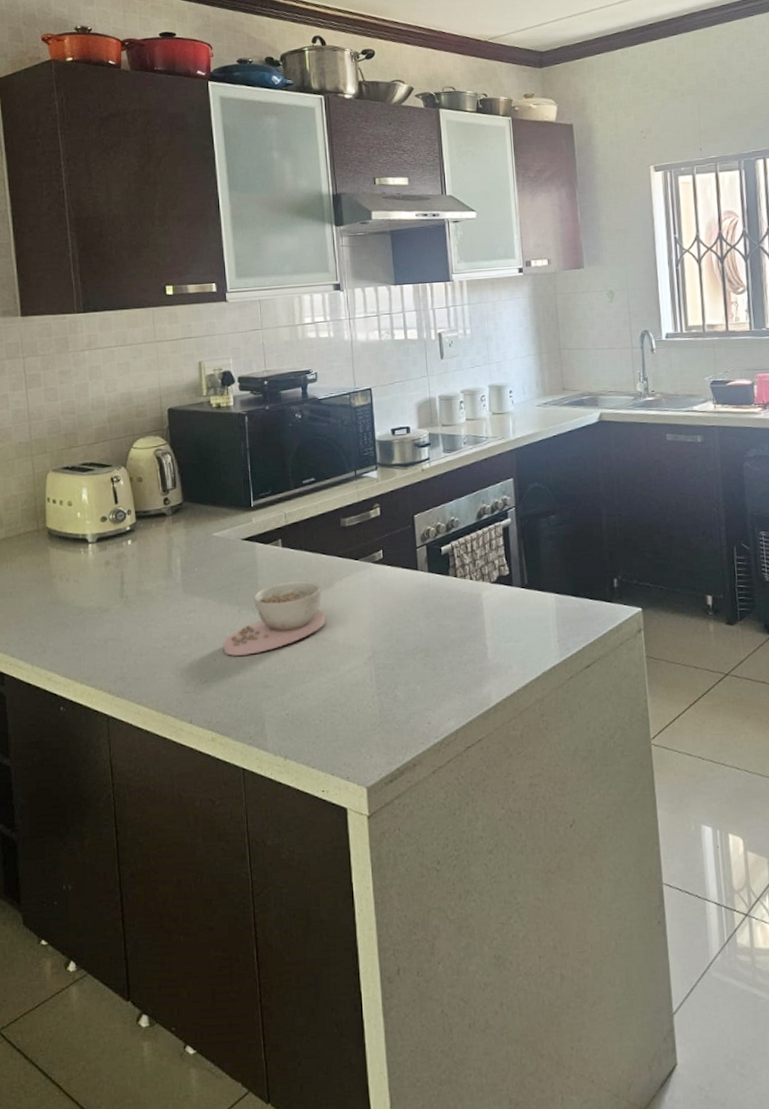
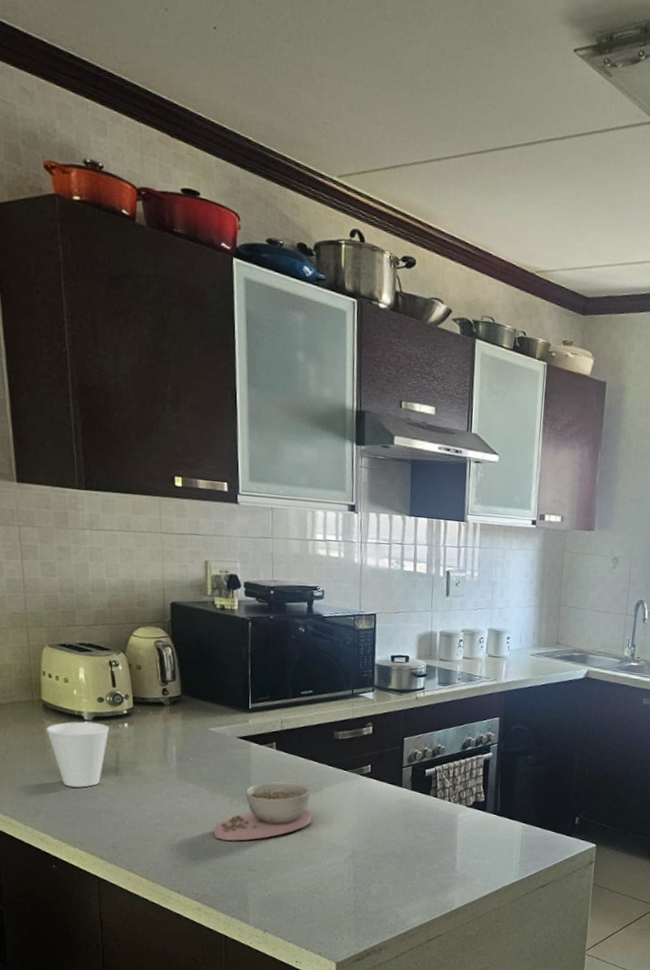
cup: none [51,543,114,617] -> present [46,721,110,788]

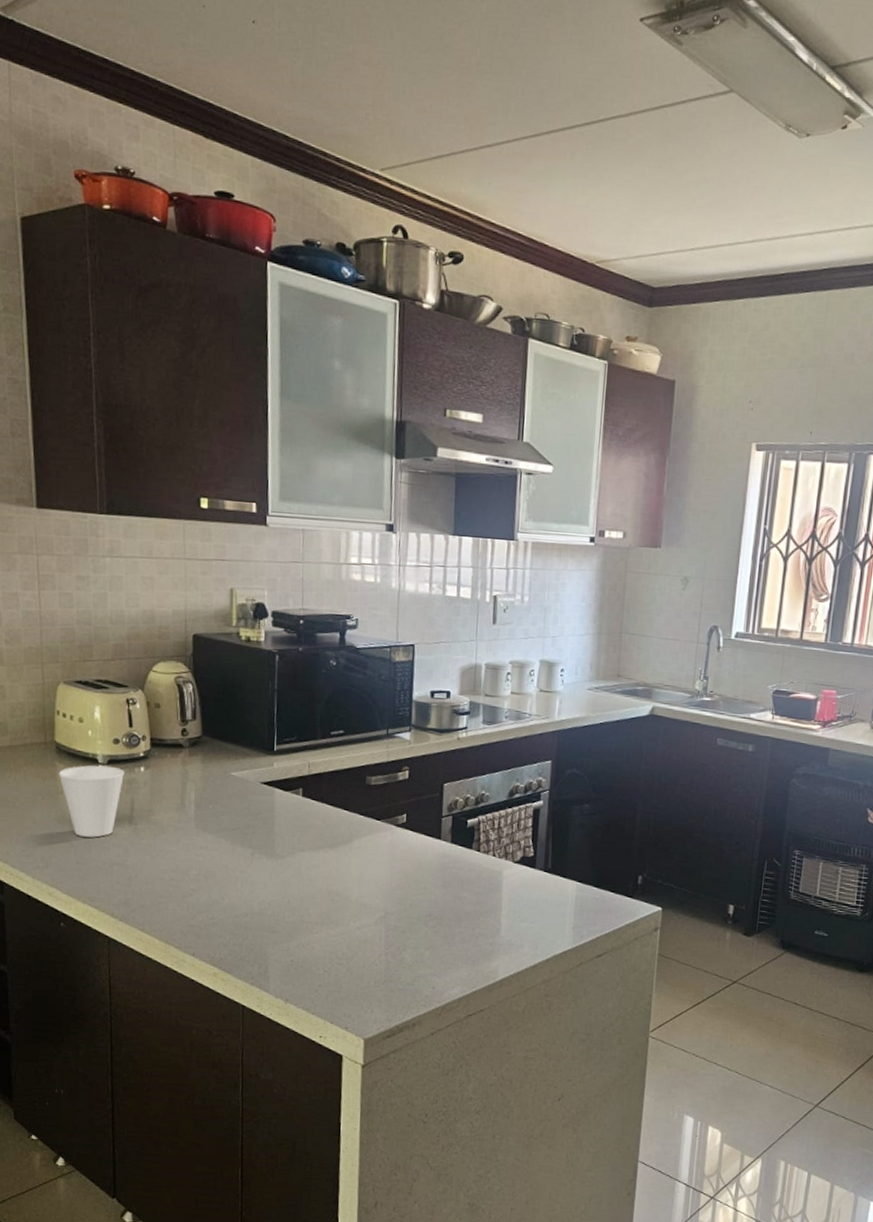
bowl: present [213,781,312,841] -> none [232,831,341,899]

